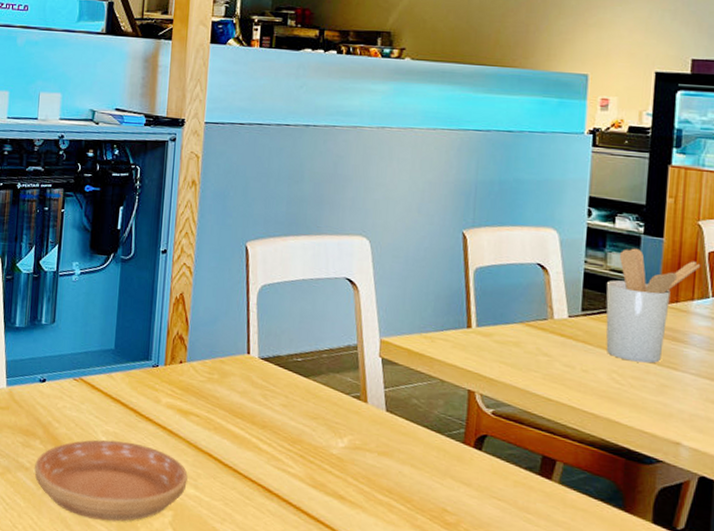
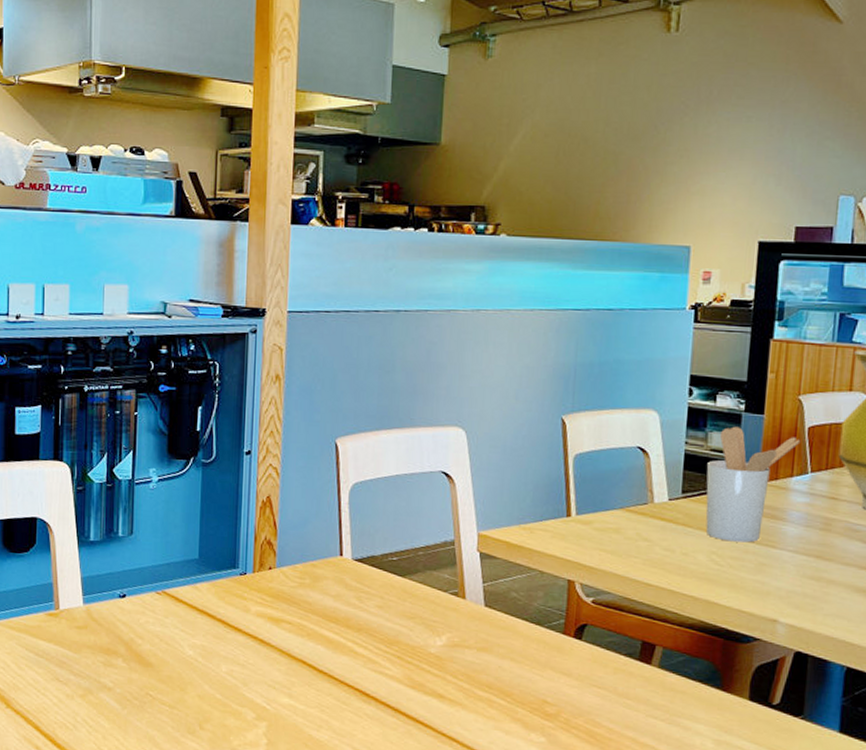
saucer: present [34,439,188,522] -> none [118,653,281,737]

